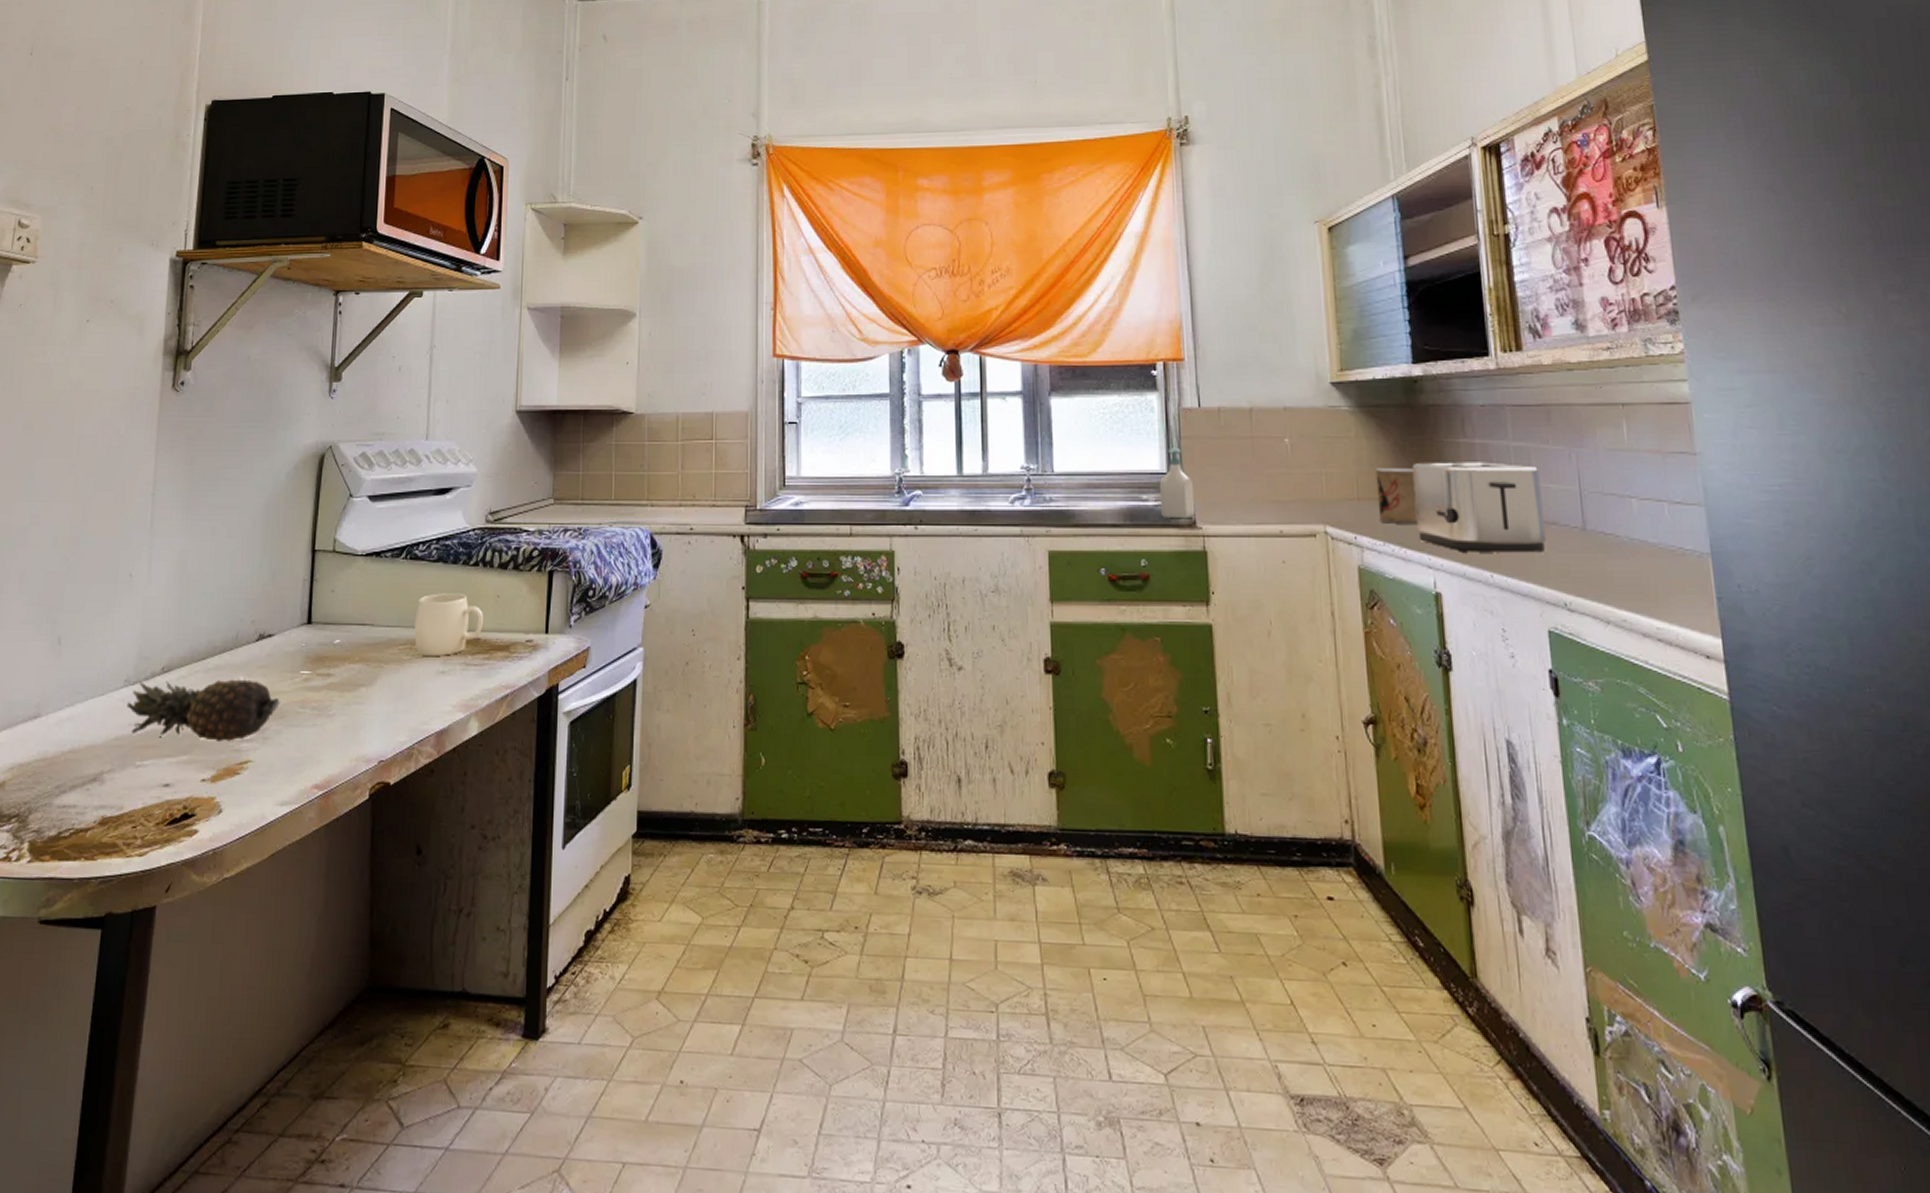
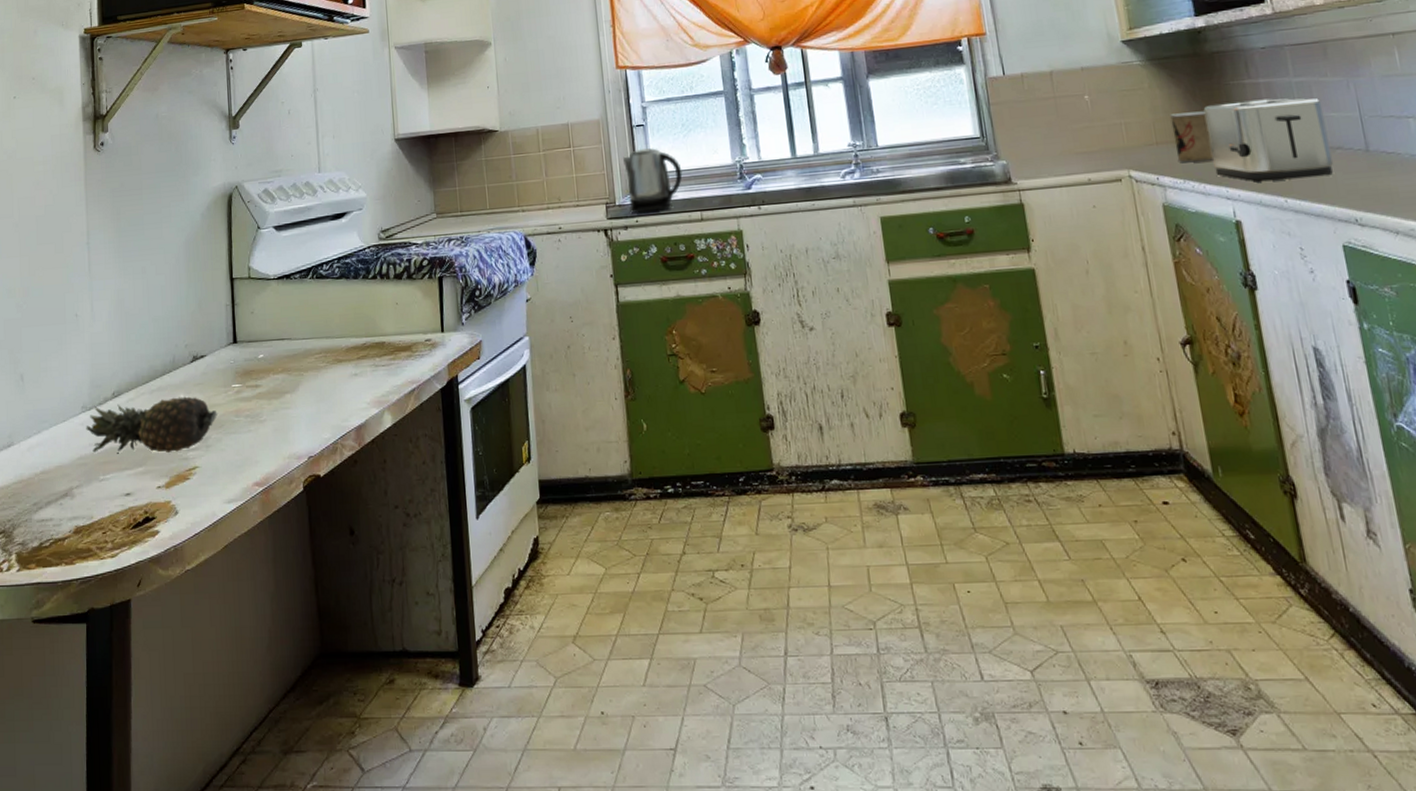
mug: present [414,593,484,656] -> none [326,304,387,362]
kettle: none [770,448,834,520] -> present [623,148,683,213]
soap bottle: present [1159,447,1196,519] -> none [974,113,1010,177]

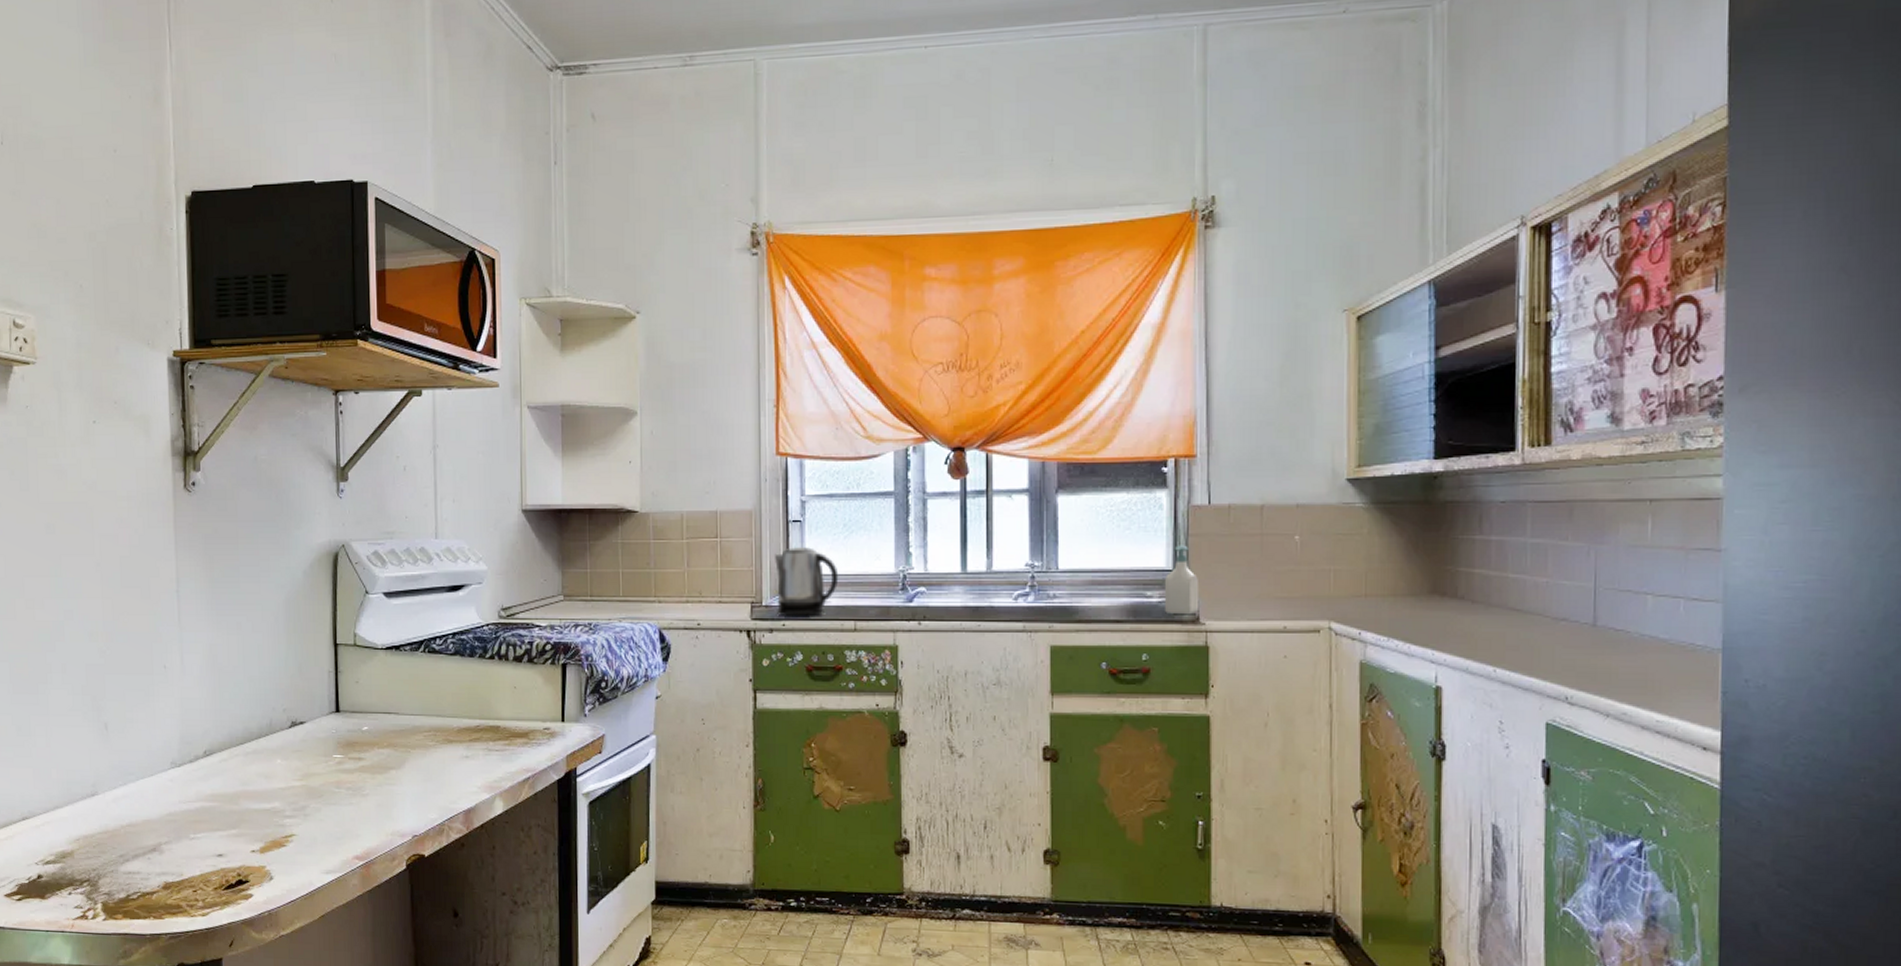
fruit: present [86,396,219,454] -> none [175,762,318,818]
soap bottle: none [974,113,1010,177] -> present [1164,545,1200,615]
tin can: present [1170,111,1213,163] -> none [1385,565,1425,620]
toaster: present [1203,98,1333,183] -> none [1422,559,1555,648]

